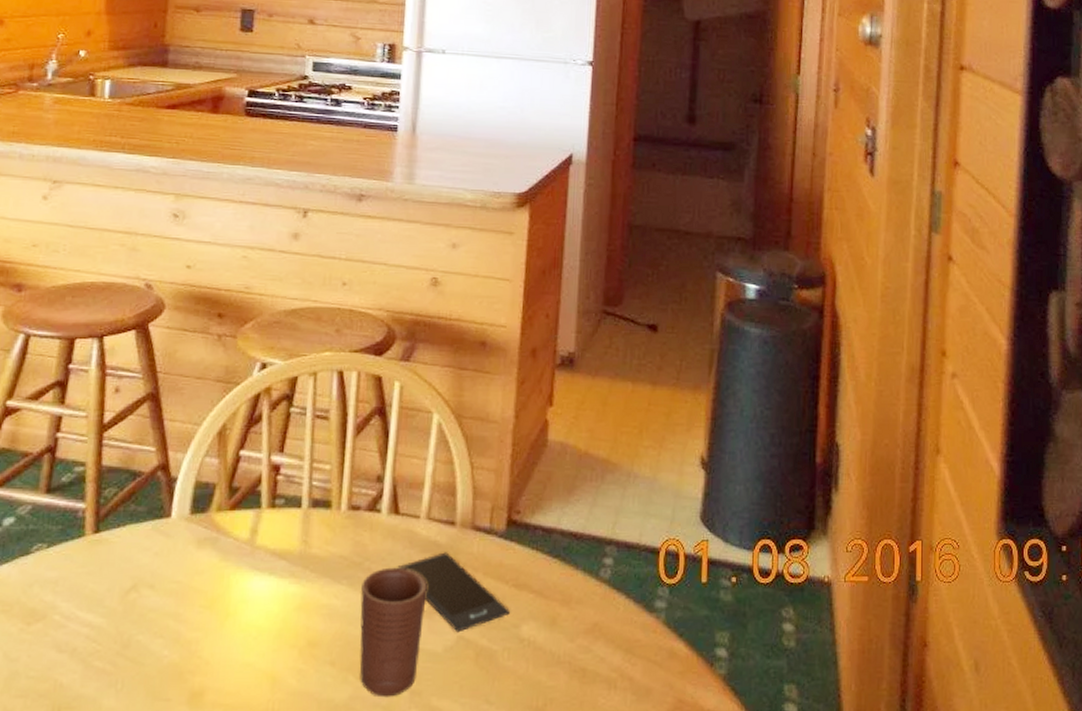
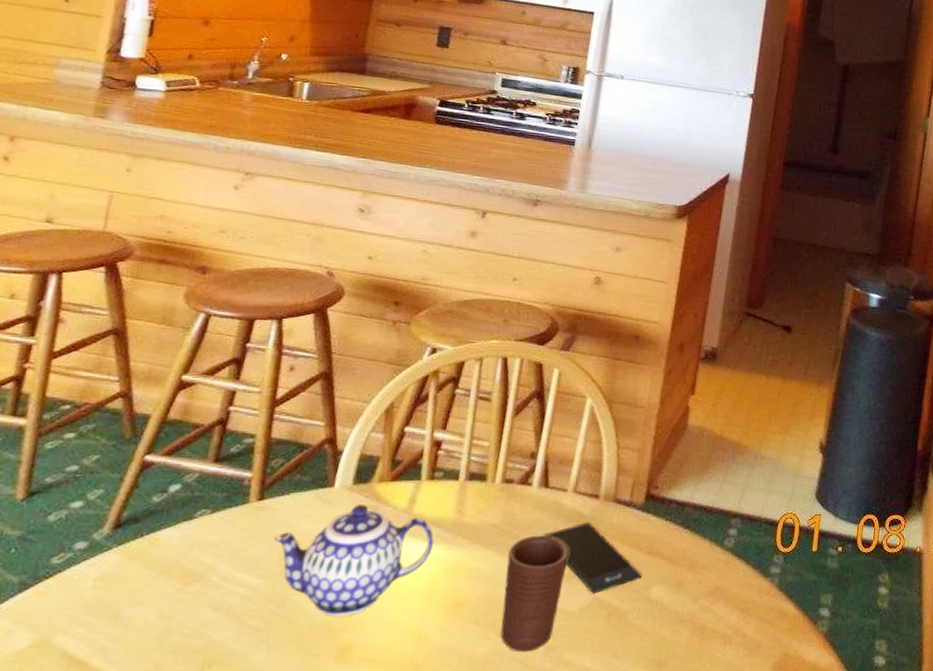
teapot: none [113,536,280,658] -> present [273,505,434,616]

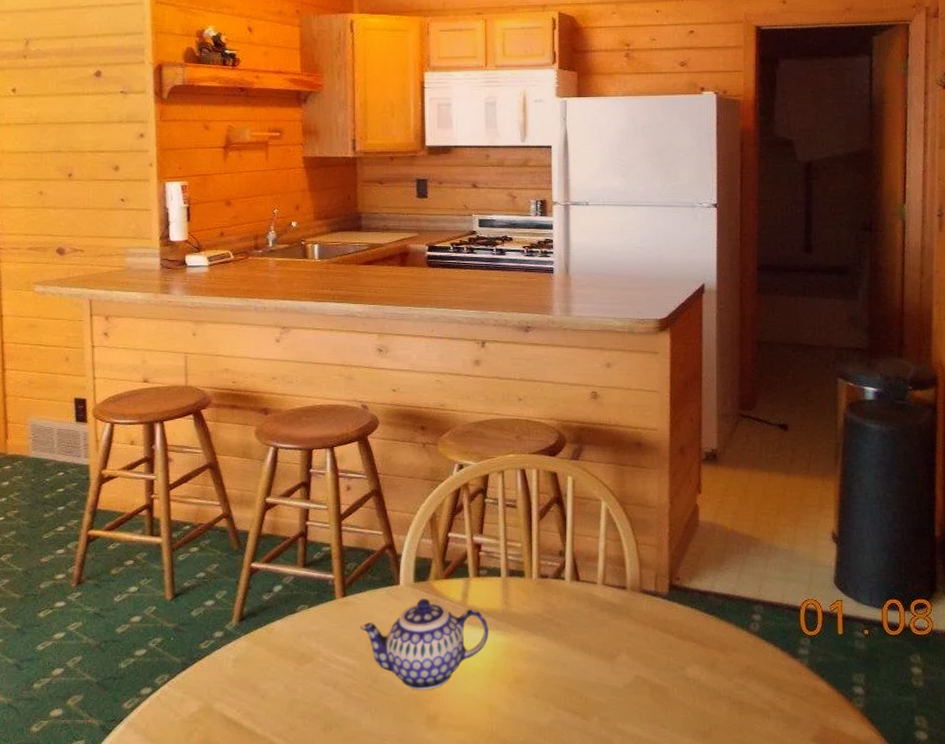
cup: present [500,535,569,652] -> none [554,622,607,722]
smartphone: present [543,522,642,594] -> none [581,610,676,673]

